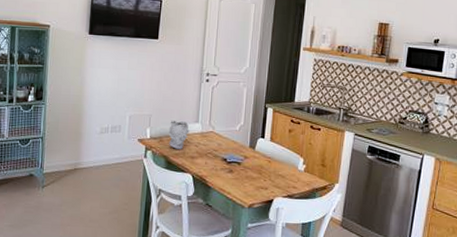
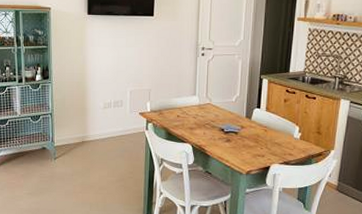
bust sculpture: present [168,121,191,149] -> none [167,94,189,121]

